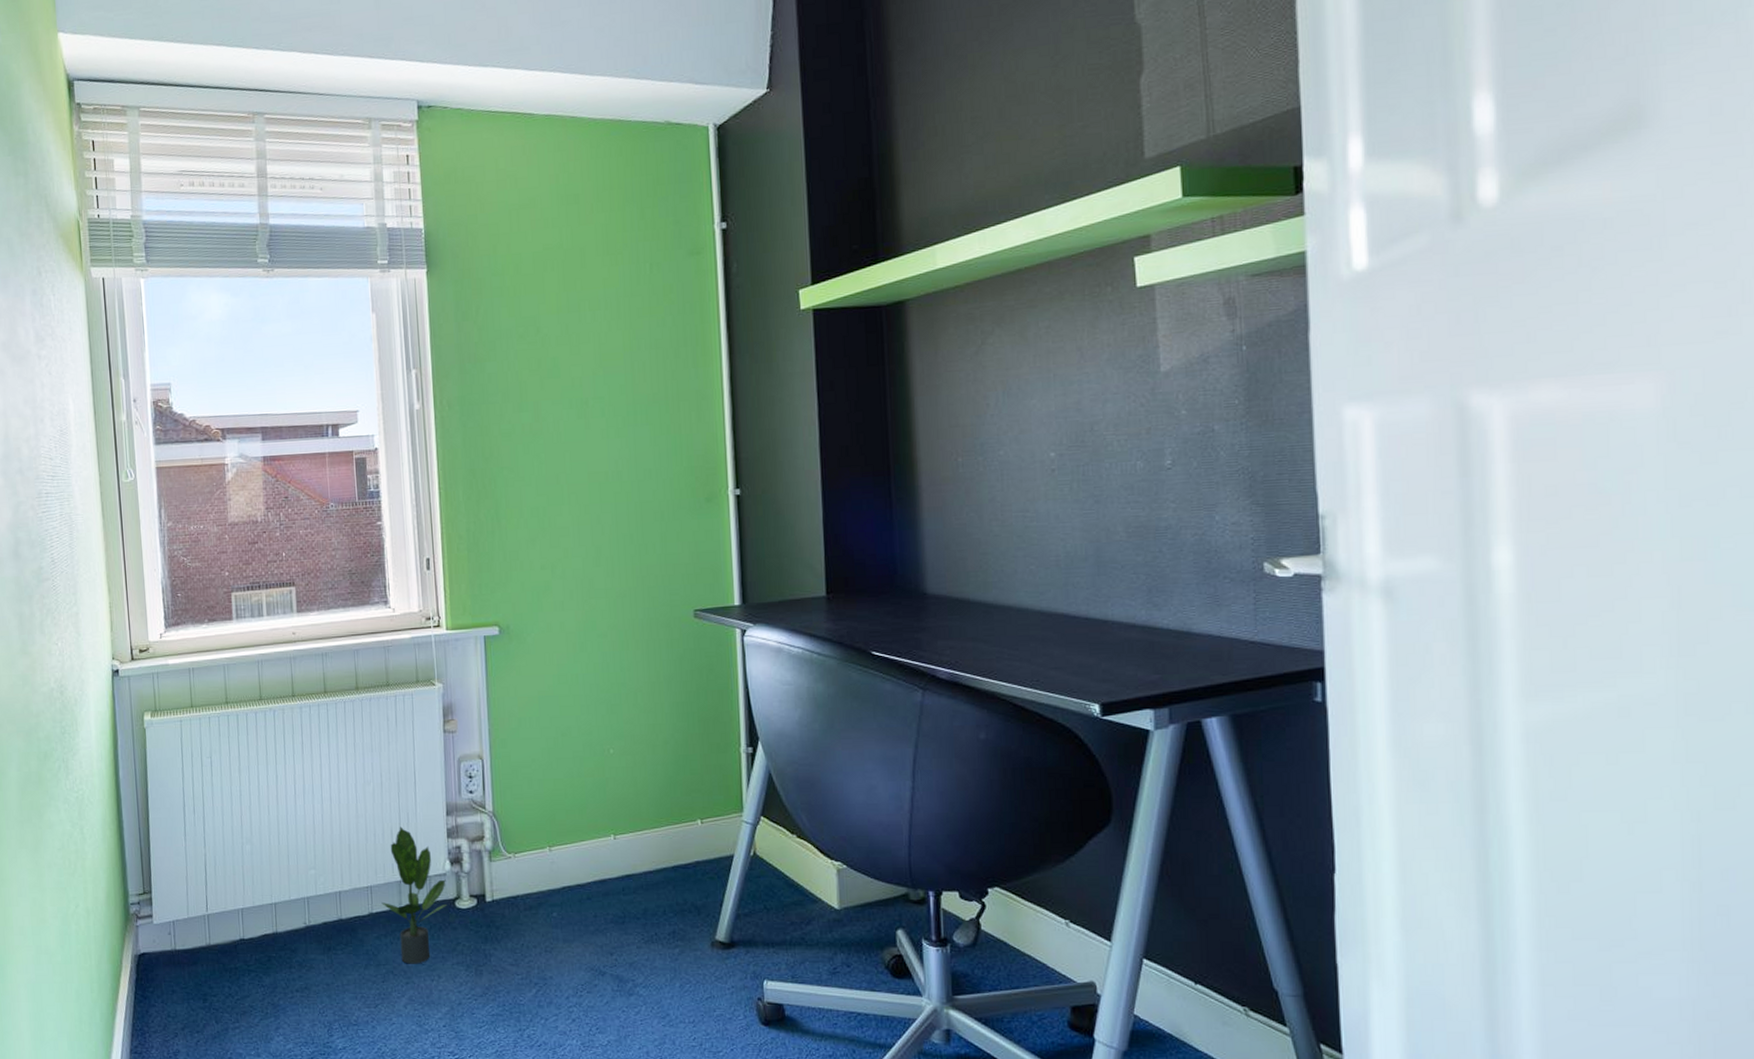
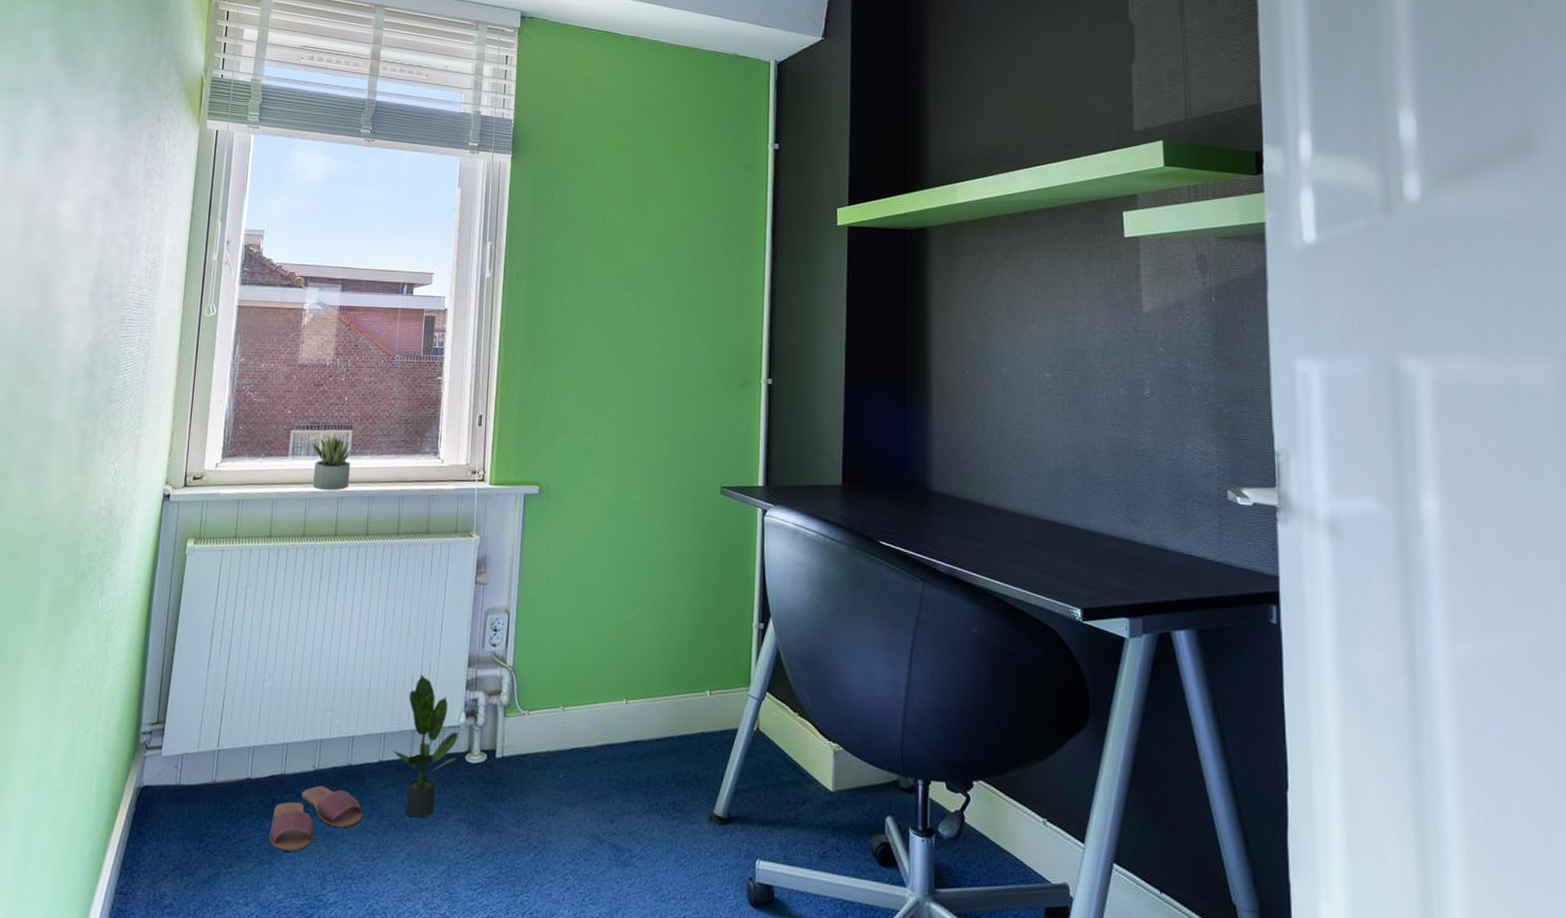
succulent plant: none [255,590,300,652] -> present [312,432,354,491]
slippers: none [269,941,360,1004] -> present [268,785,363,852]

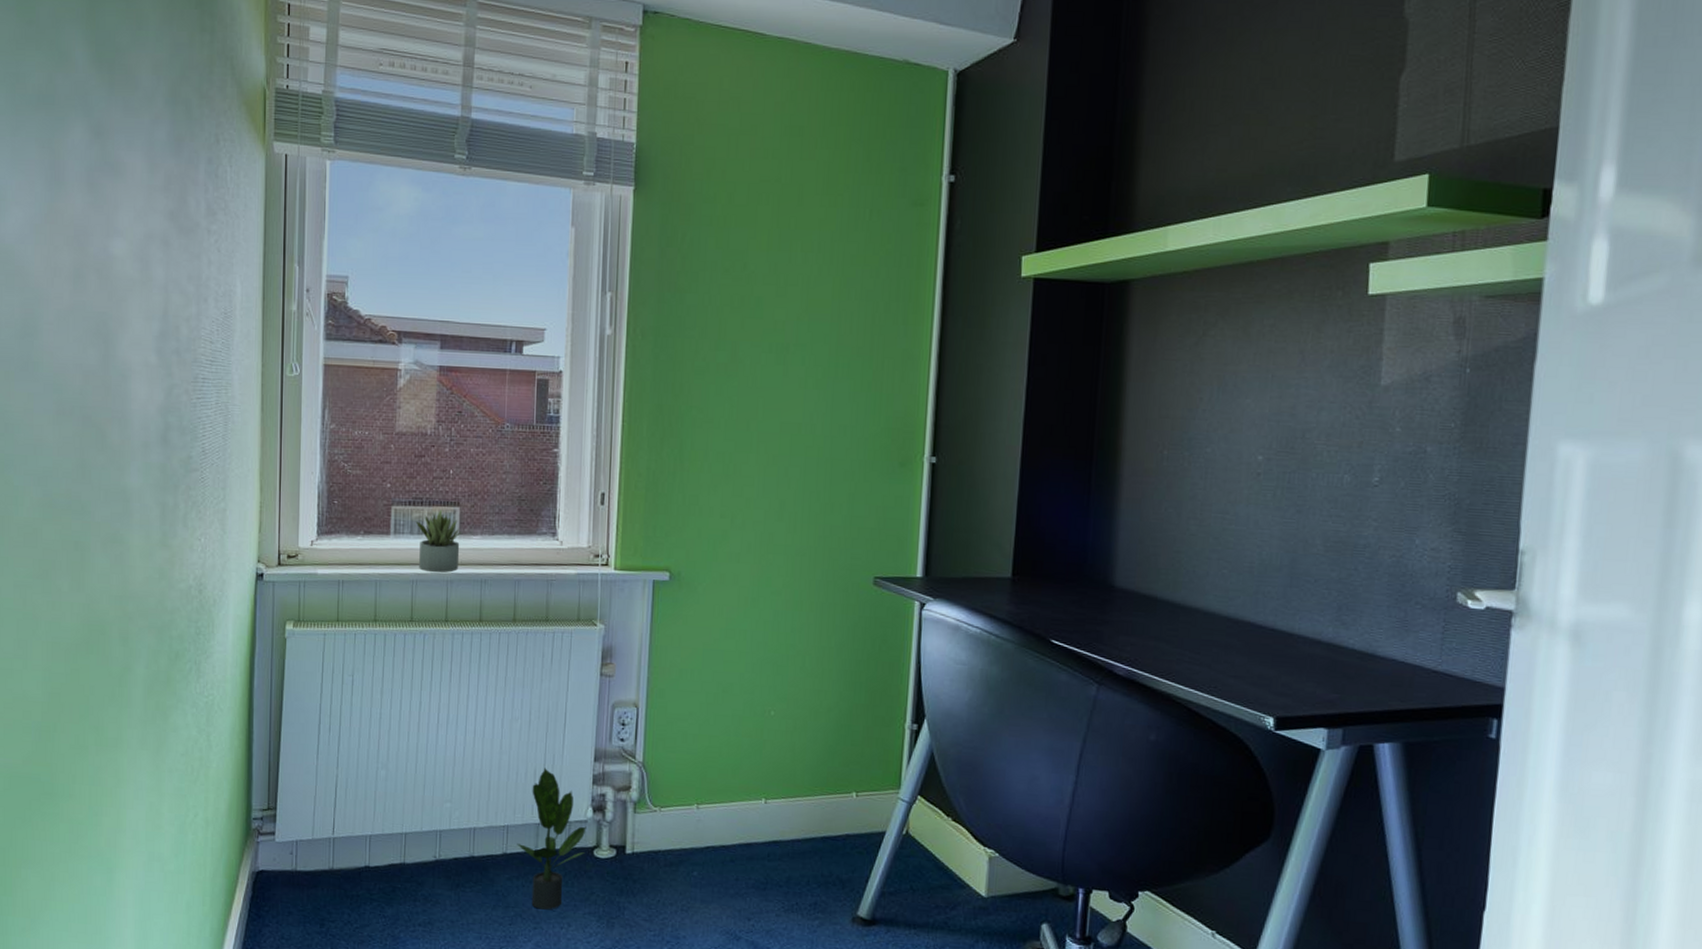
slippers: present [268,785,363,852] -> none [391,875,488,938]

